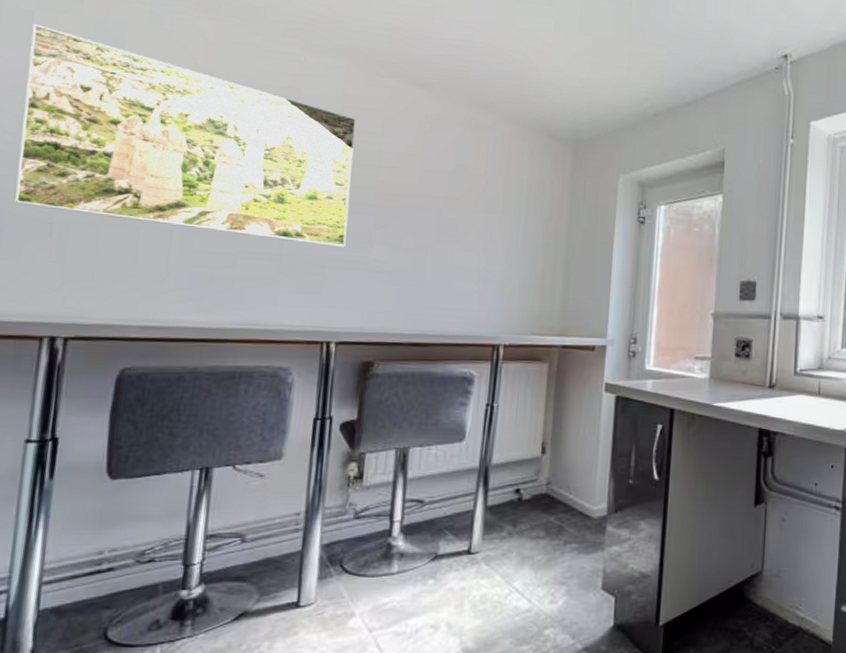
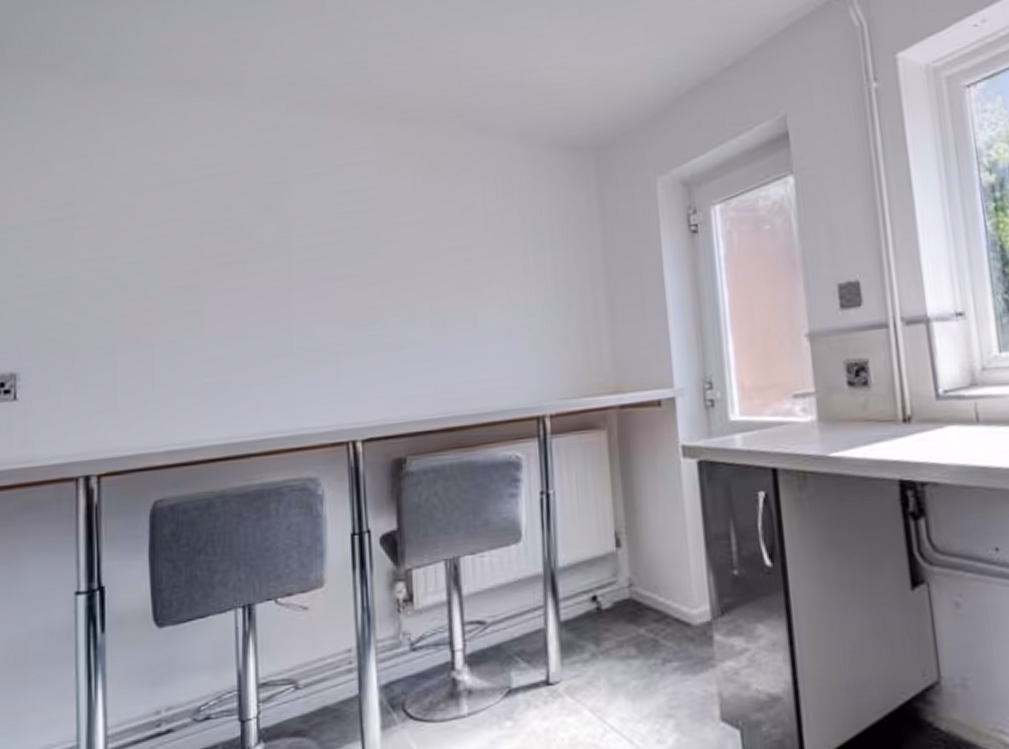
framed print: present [15,23,356,247] -> none [33,148,357,339]

